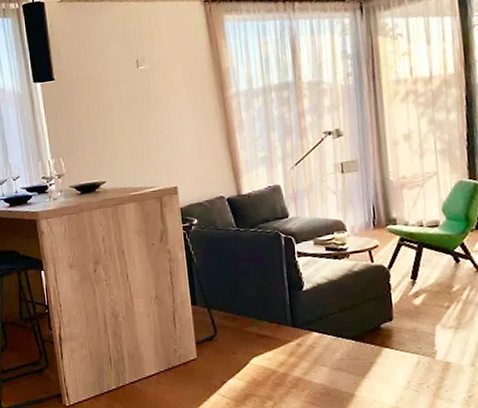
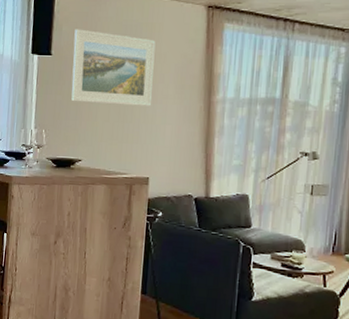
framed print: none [73,45,165,124] -> present [71,29,156,106]

